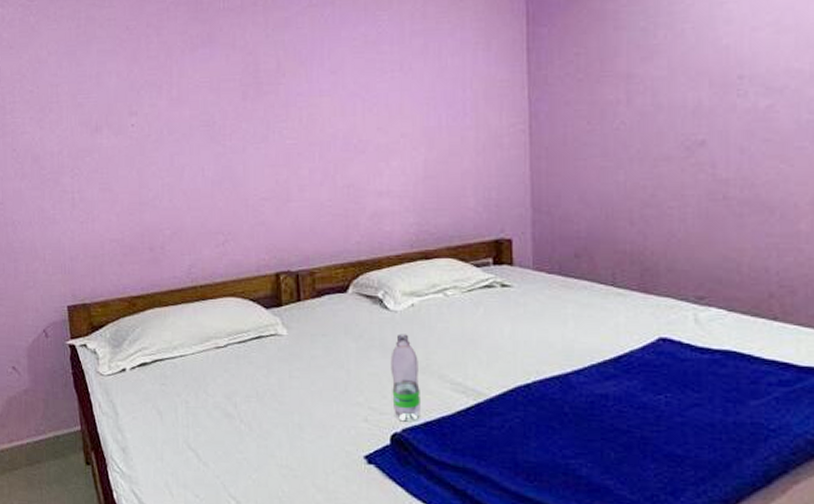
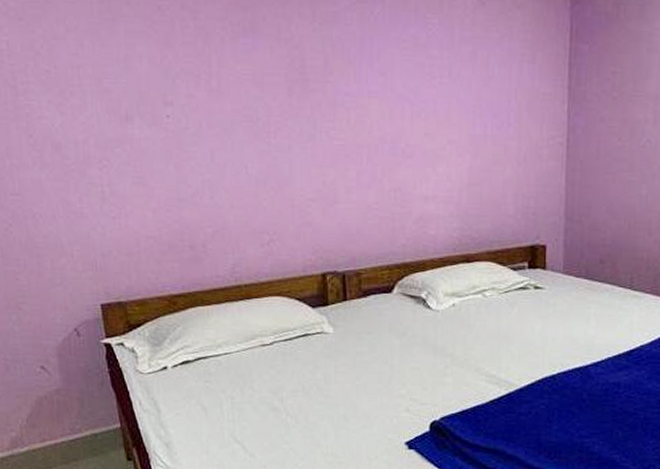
bottle: present [390,334,422,422] -> none [431,331,459,411]

